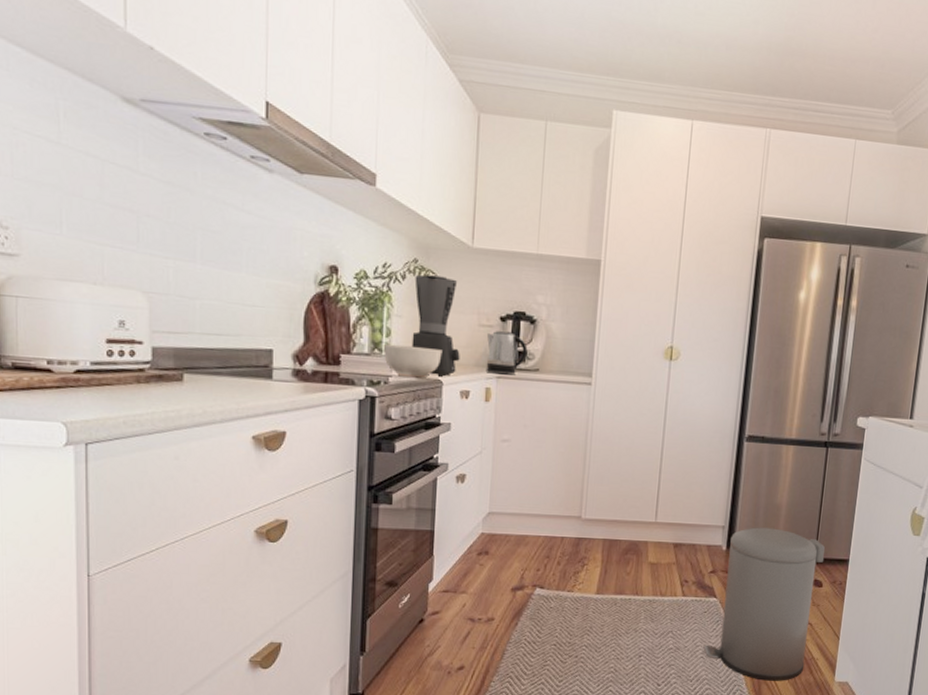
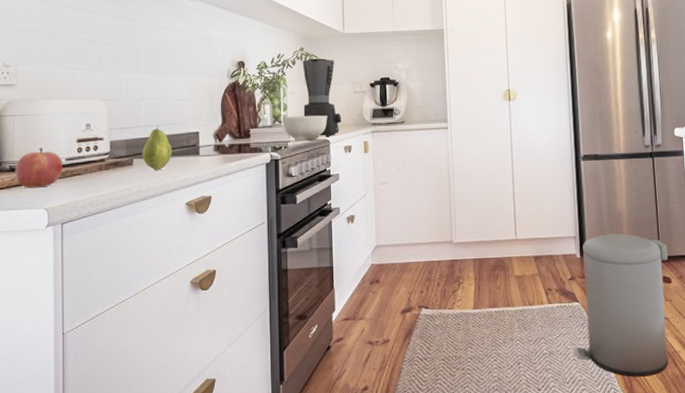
fruit: none [20,344,87,395] -> present [15,148,63,188]
fruit: none [196,337,237,392] -> present [142,127,173,171]
kettle: present [485,330,528,375] -> none [362,94,394,129]

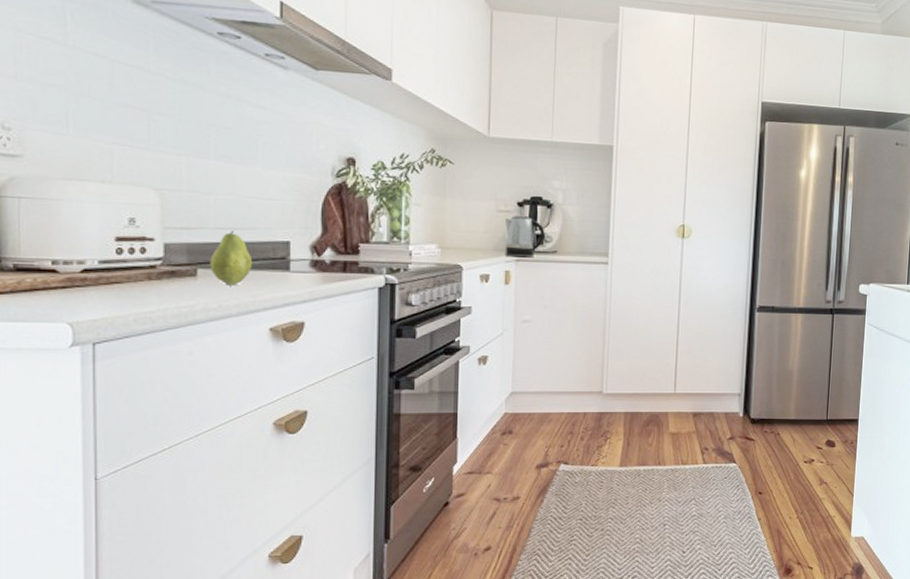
fruit: present [15,148,63,188] -> none [22,244,94,296]
bowl: present [283,115,328,141] -> none [403,232,462,264]
blender: present [302,58,342,137] -> none [430,164,479,262]
kettle: none [362,94,394,129] -> present [505,215,545,258]
pedal bin: present [574,233,669,377] -> none [725,393,835,541]

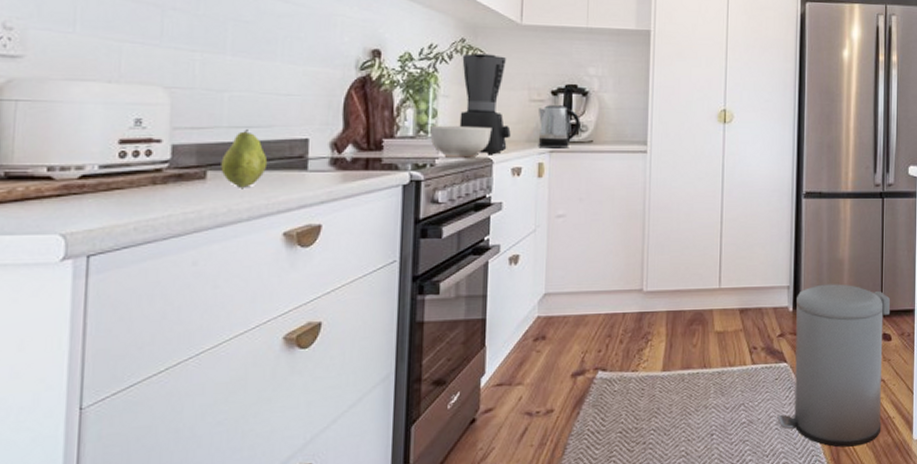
bowl: none [403,232,462,264] -> present [430,125,492,158]
blender: none [430,164,479,262] -> present [459,53,511,155]
pedal bin: none [725,393,835,541] -> present [777,284,890,447]

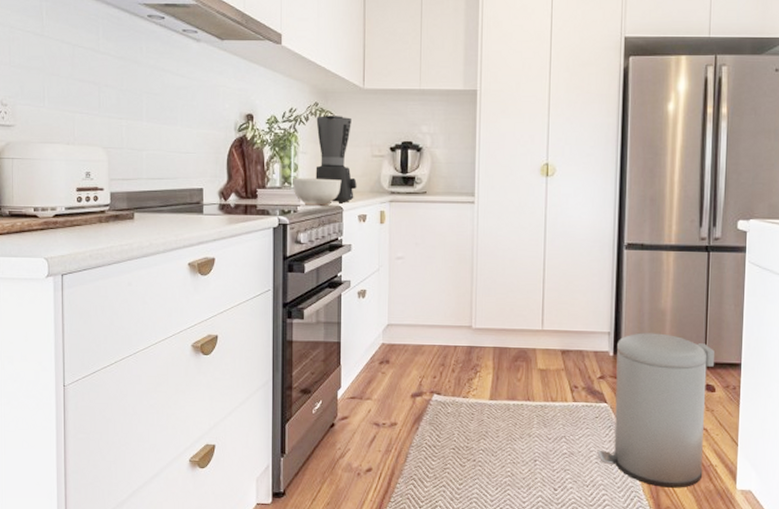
fruit: present [221,130,268,188] -> none [143,181,175,227]
kettle: present [538,104,581,148] -> none [379,159,415,199]

